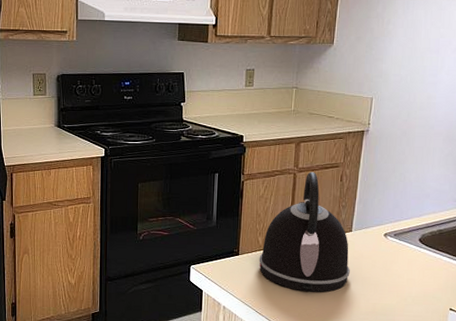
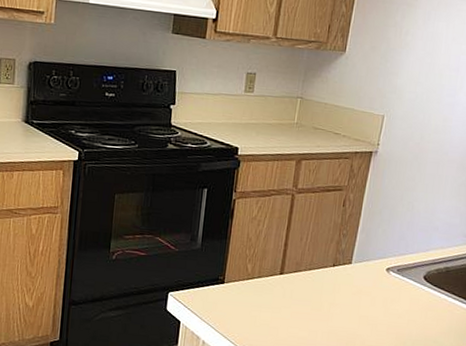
kettle: present [259,171,350,292] -> none [246,193,347,331]

